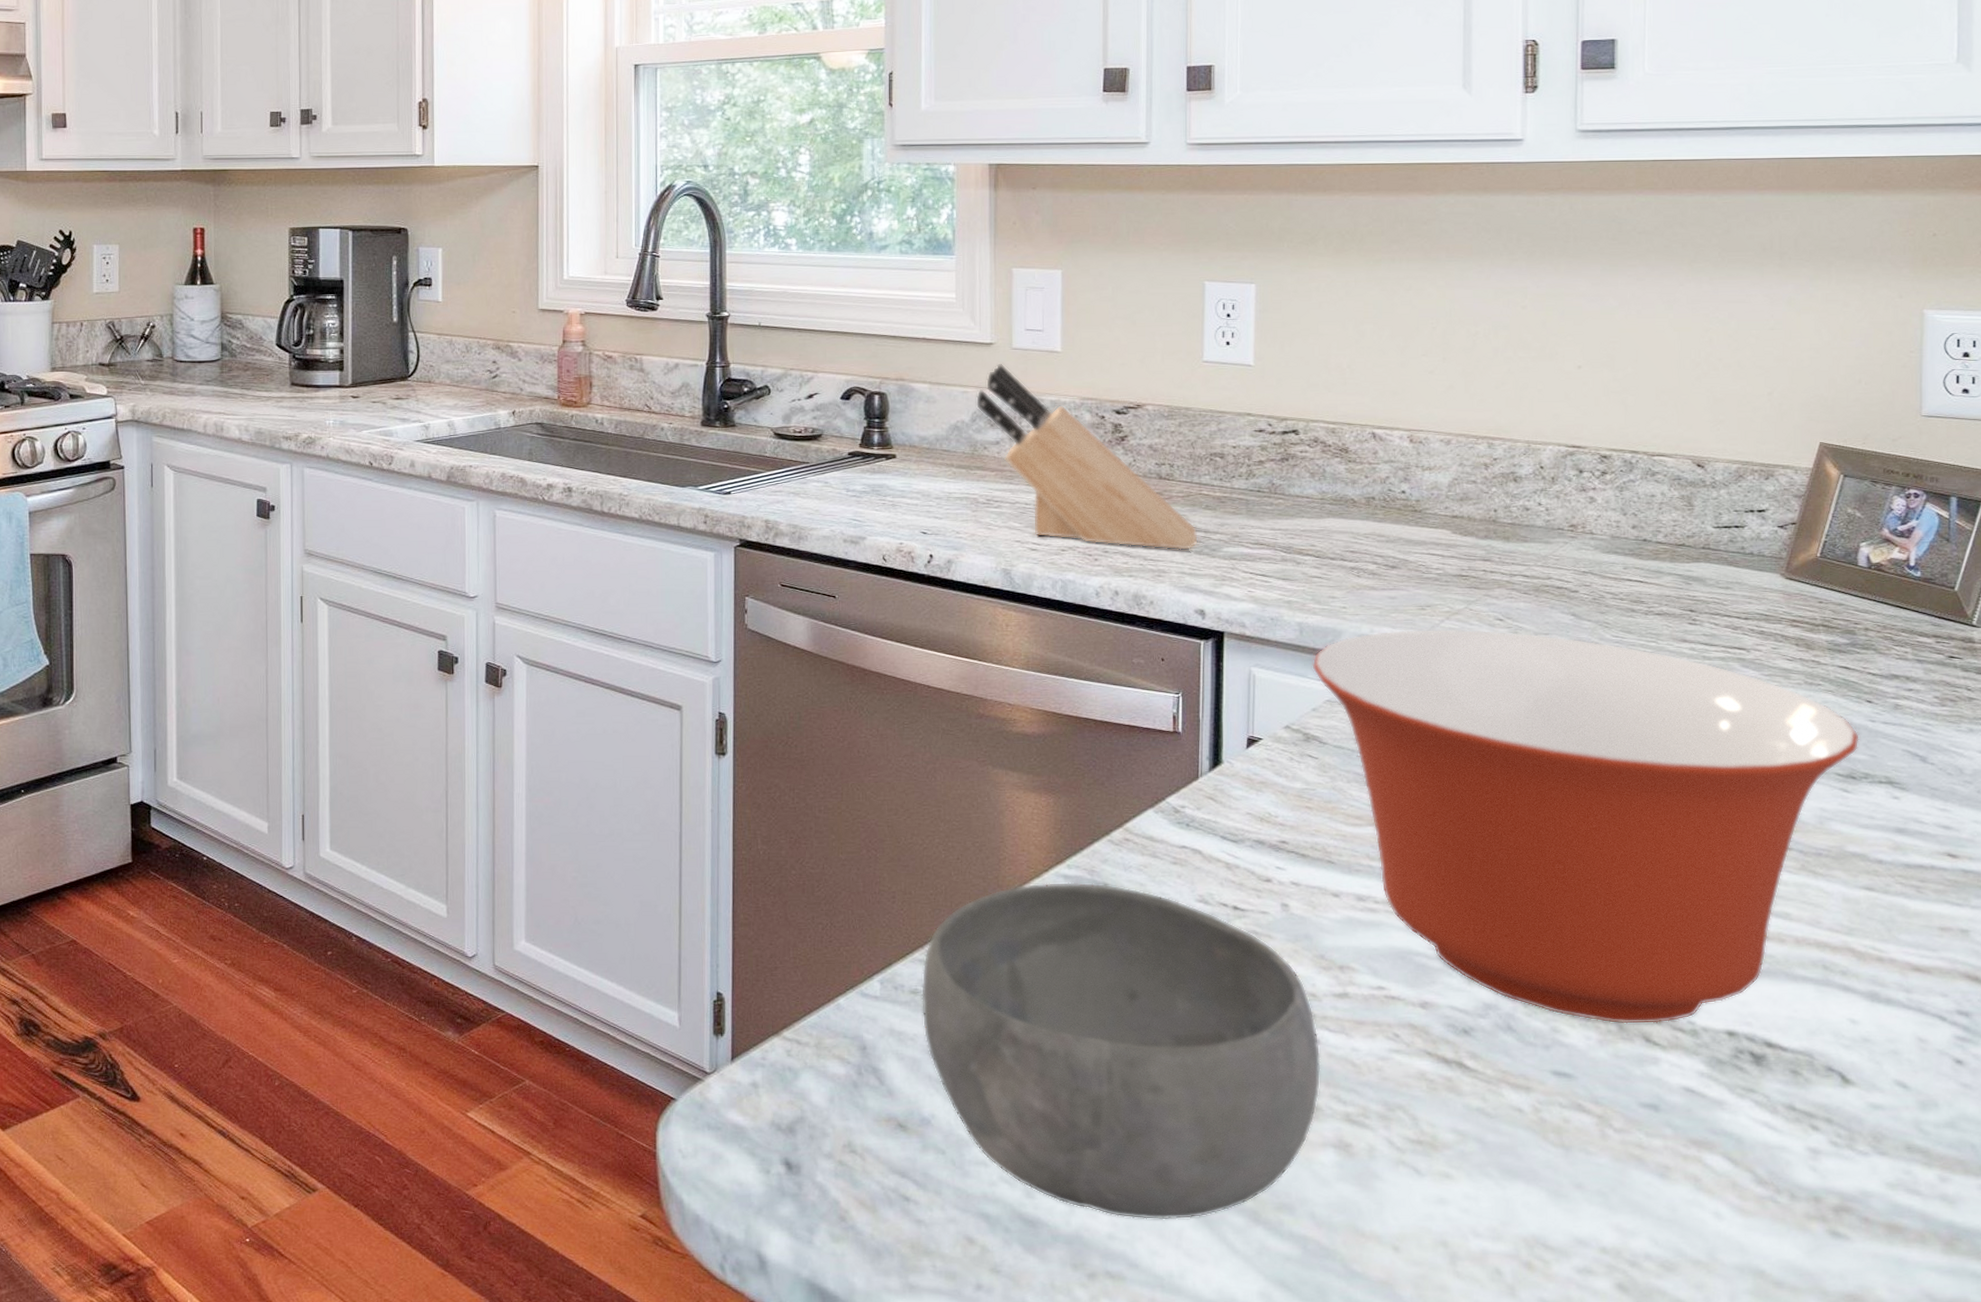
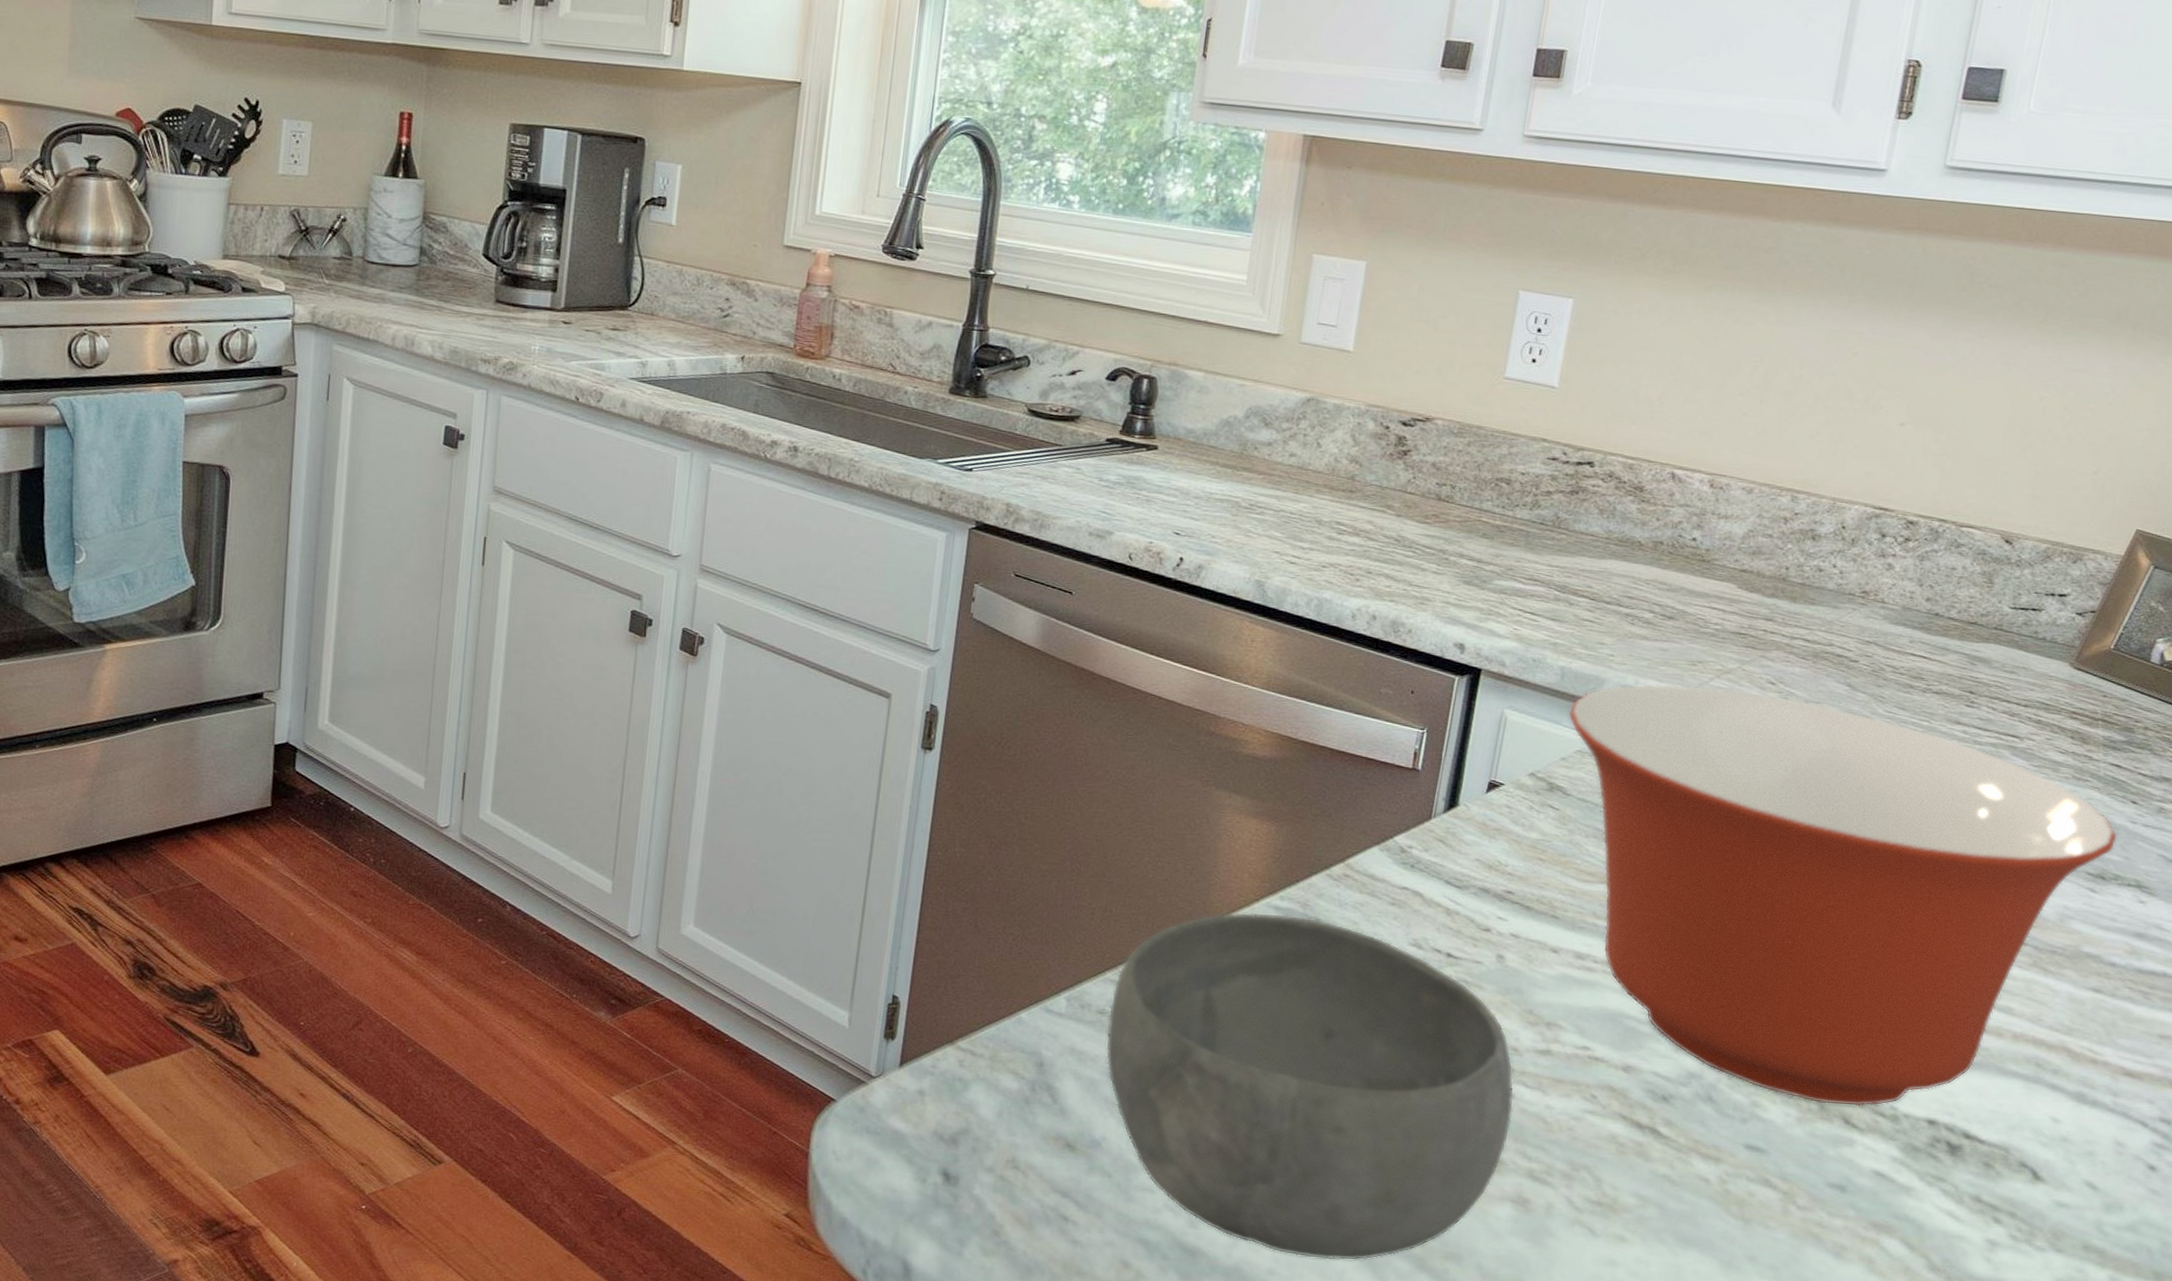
knife block: present [975,364,1198,551] -> none [1252,358,1471,580]

